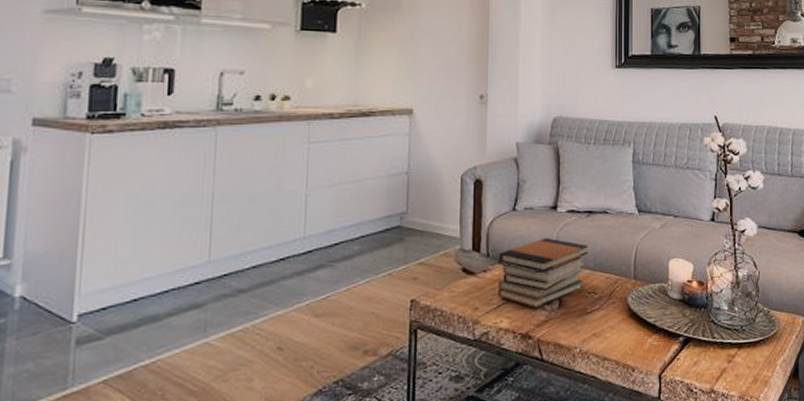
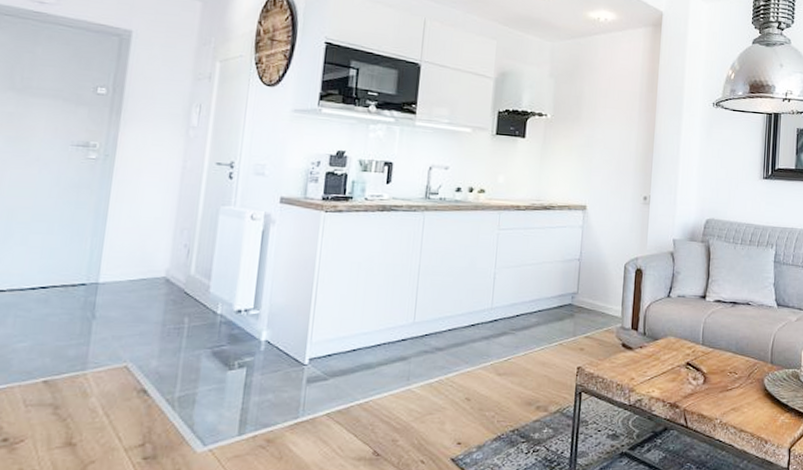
book stack: present [497,237,588,308] -> none [651,322,731,382]

